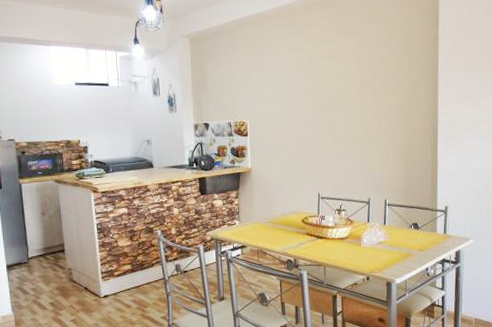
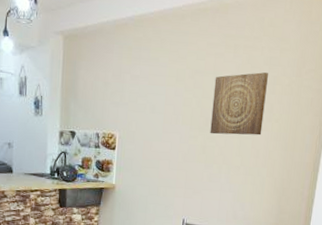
wall art: none [332,53,381,113] -> present [210,72,268,136]

